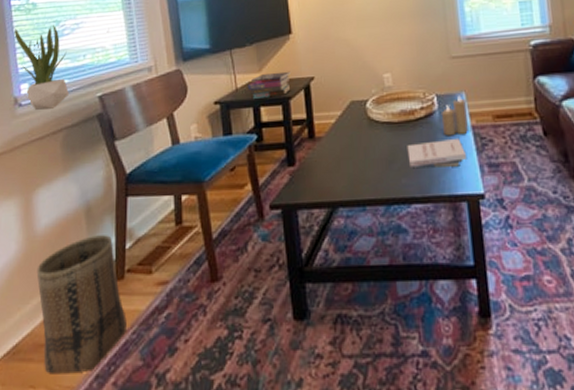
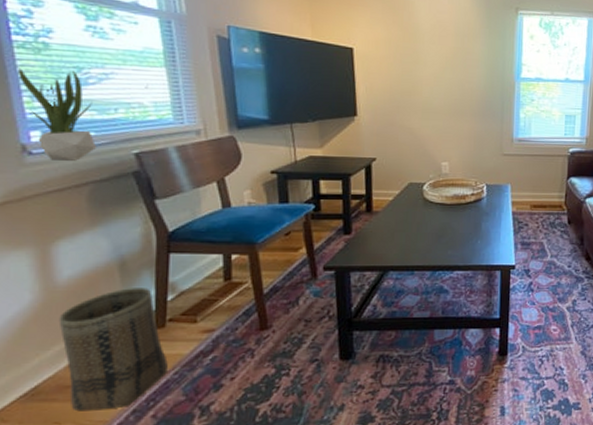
books: present [247,71,292,99] -> none [307,150,354,173]
books: present [407,139,466,168] -> none [455,221,505,243]
candle: present [441,95,468,136] -> none [487,186,511,219]

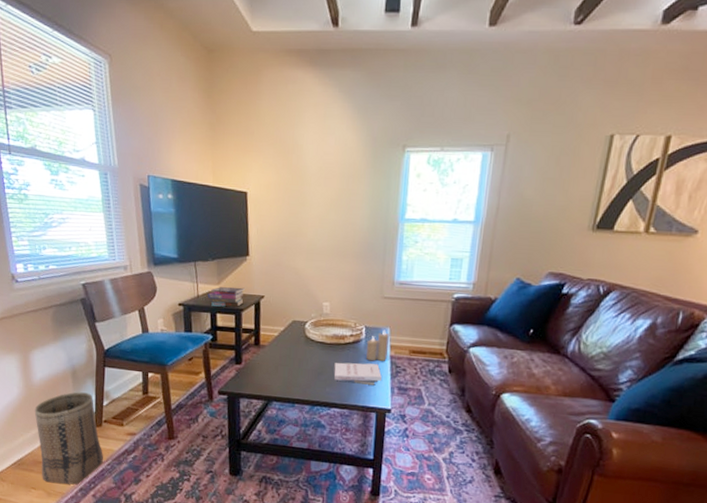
potted plant: present [18,68,98,161] -> none [10,214,58,288]
books: none [307,150,354,173] -> present [207,287,246,307]
books: none [455,221,505,243] -> present [334,362,382,385]
candle: none [487,186,511,219] -> present [365,329,390,362]

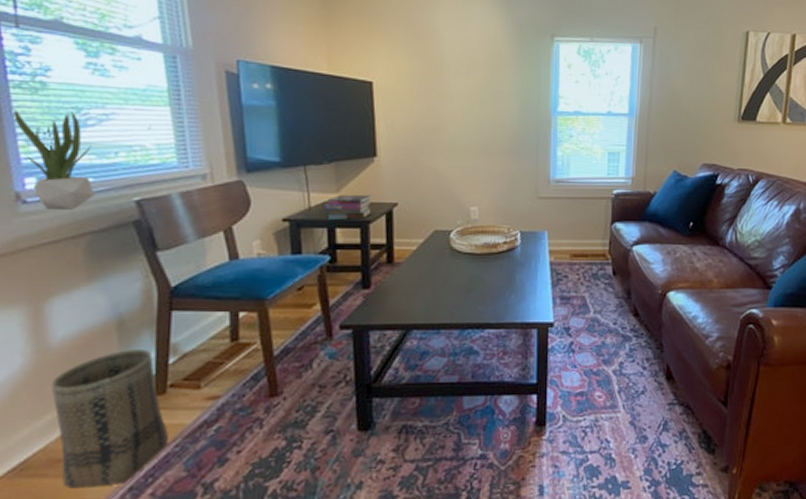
potted plant: none [10,214,58,288] -> present [14,109,96,210]
books: present [334,362,382,385] -> none [486,273,541,298]
candle: present [365,329,390,362] -> none [522,233,548,270]

